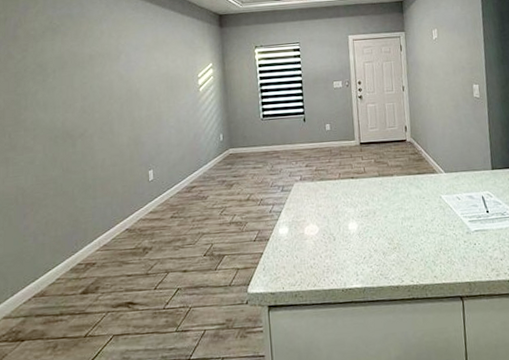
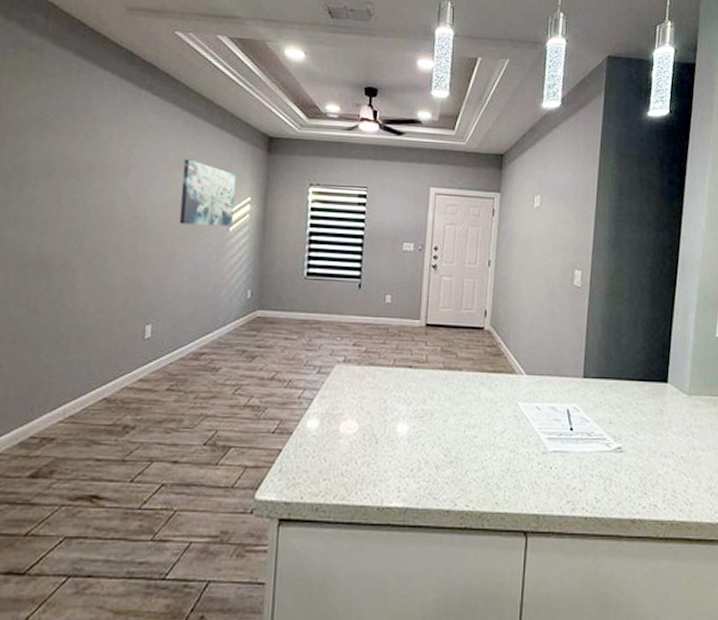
wall art: none [159,40,201,91] -> present [179,159,237,227]

